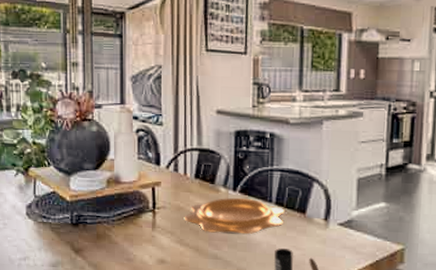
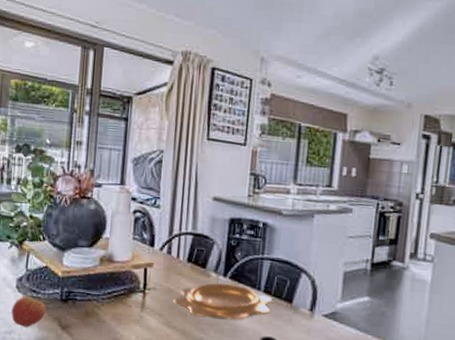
apple: none [24,221,58,253] -> present [11,295,47,327]

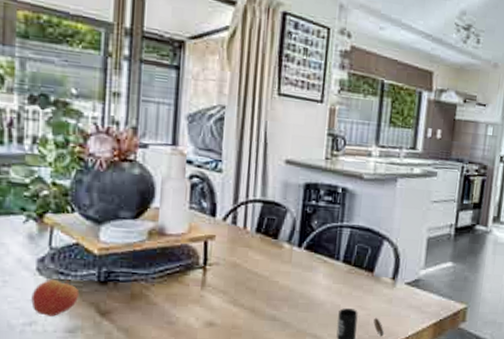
decorative bowl: present [173,283,272,321] -> none [240,254,352,294]

